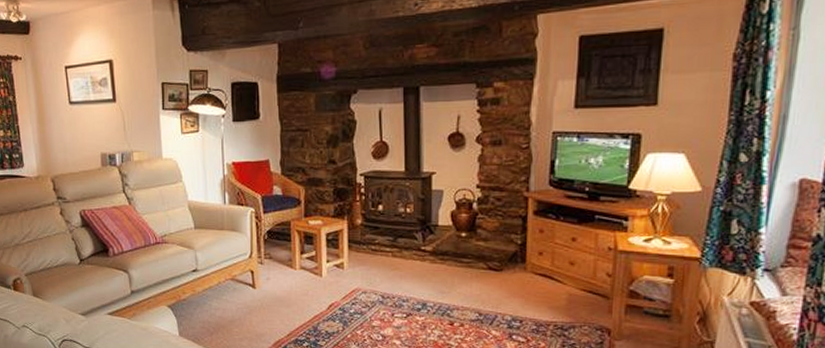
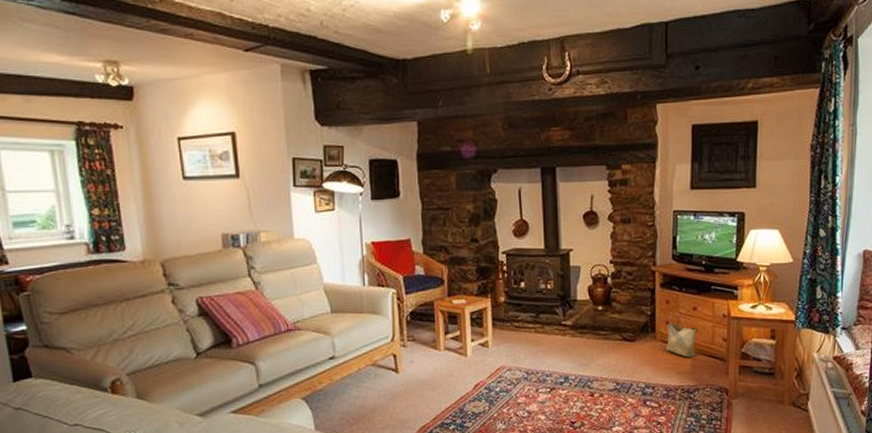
woven basket: none [537,240,576,292] -> present [665,310,697,357]

